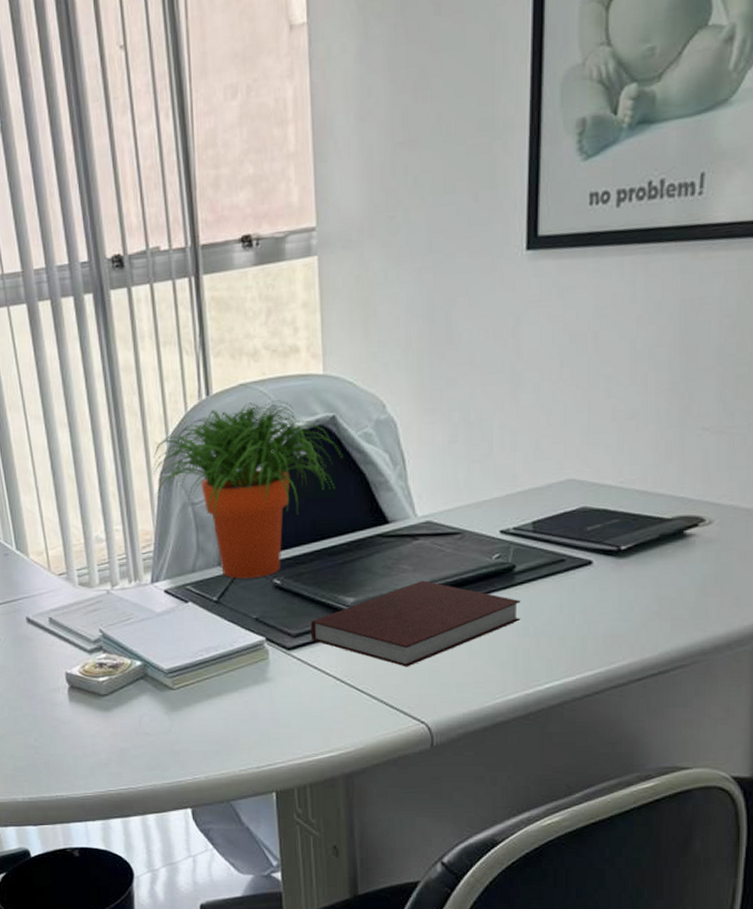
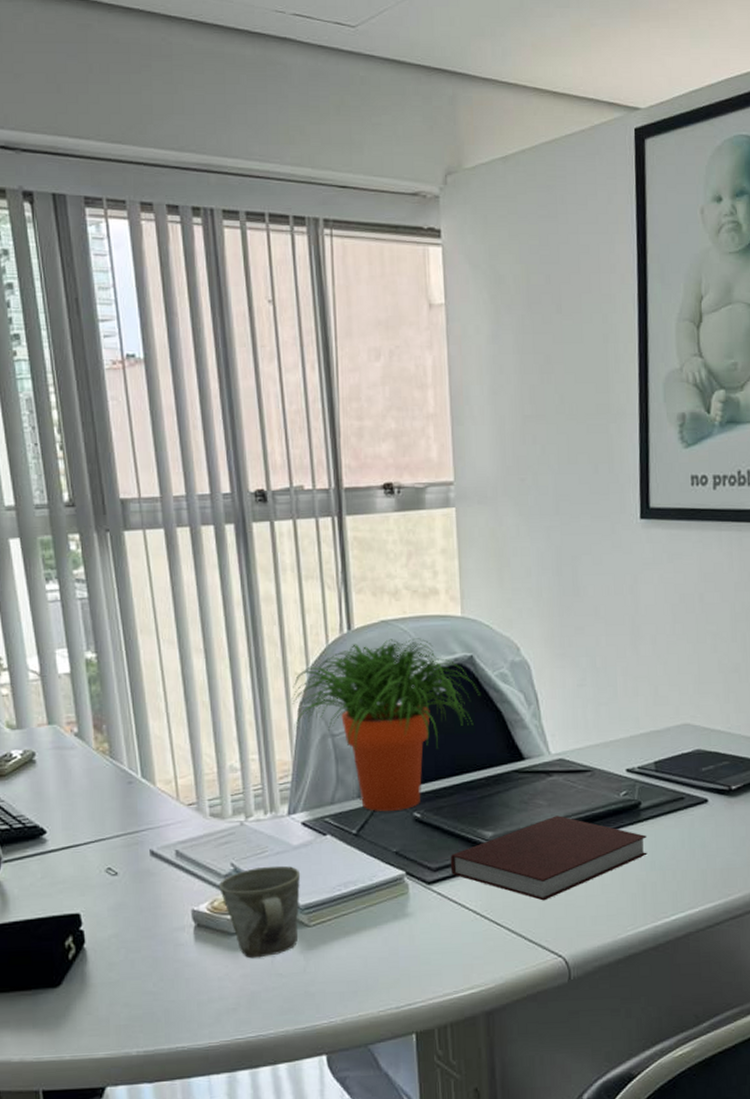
mug: none [89,631,165,718] -> present [219,865,301,959]

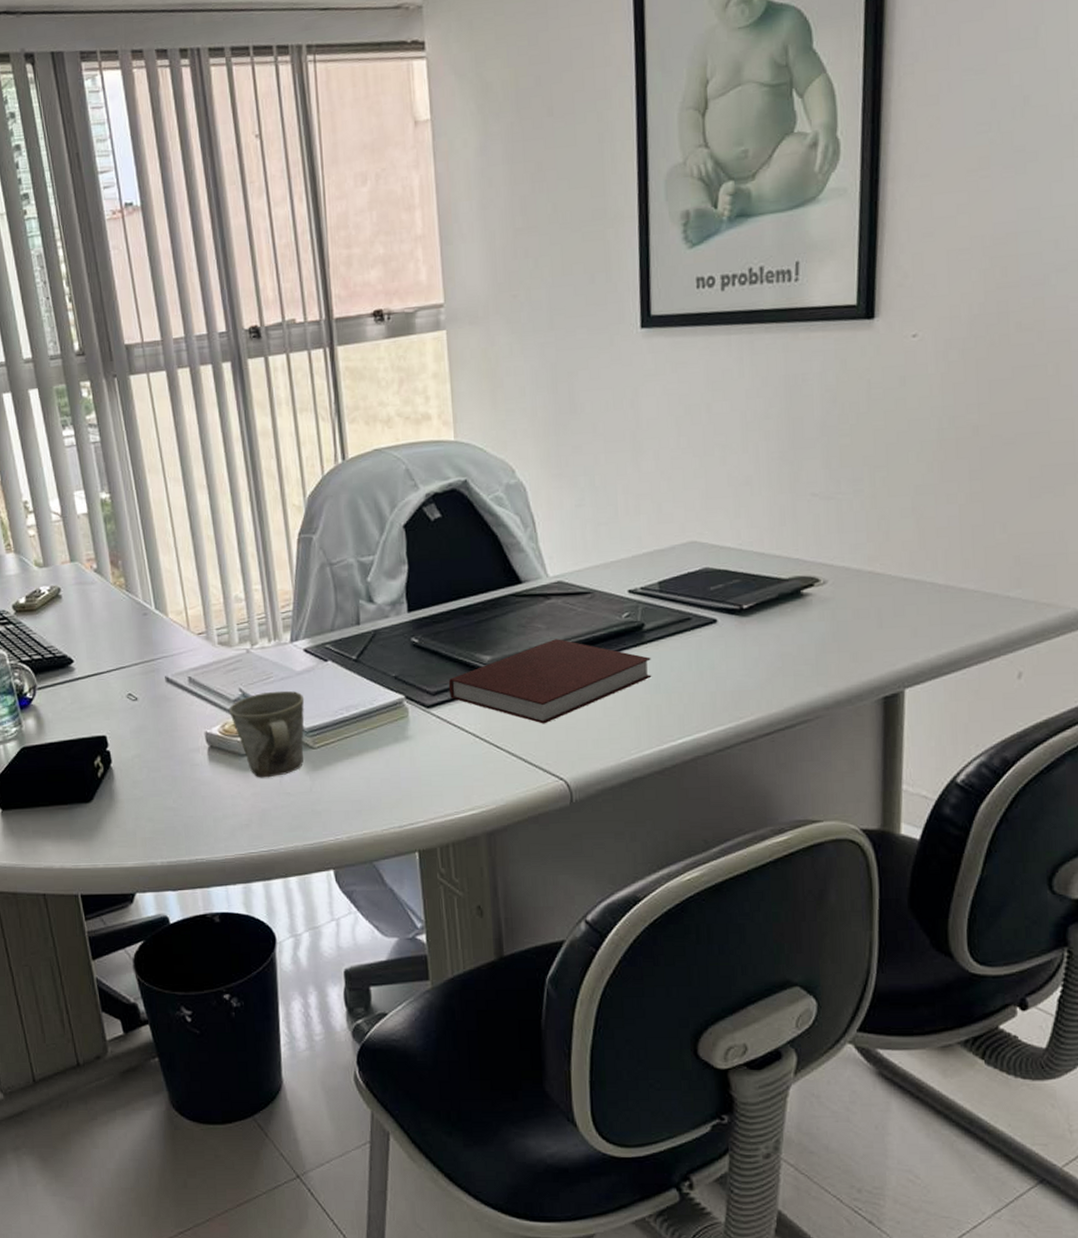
potted plant: present [292,638,480,811] -> none [290,464,475,637]

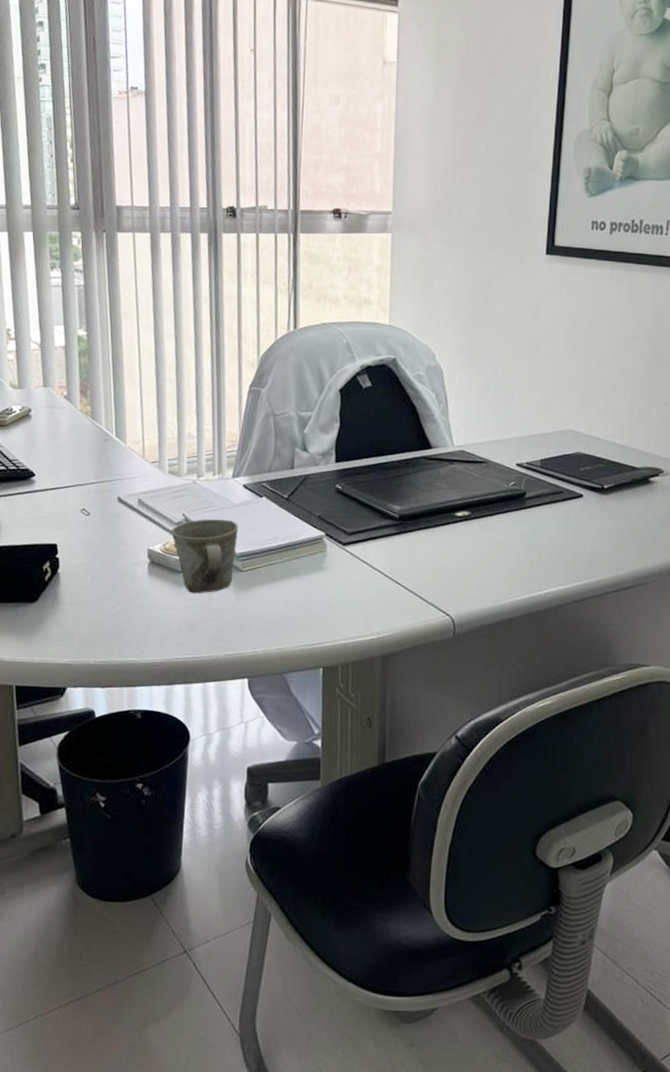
notebook: present [448,639,652,724] -> none [362,497,529,568]

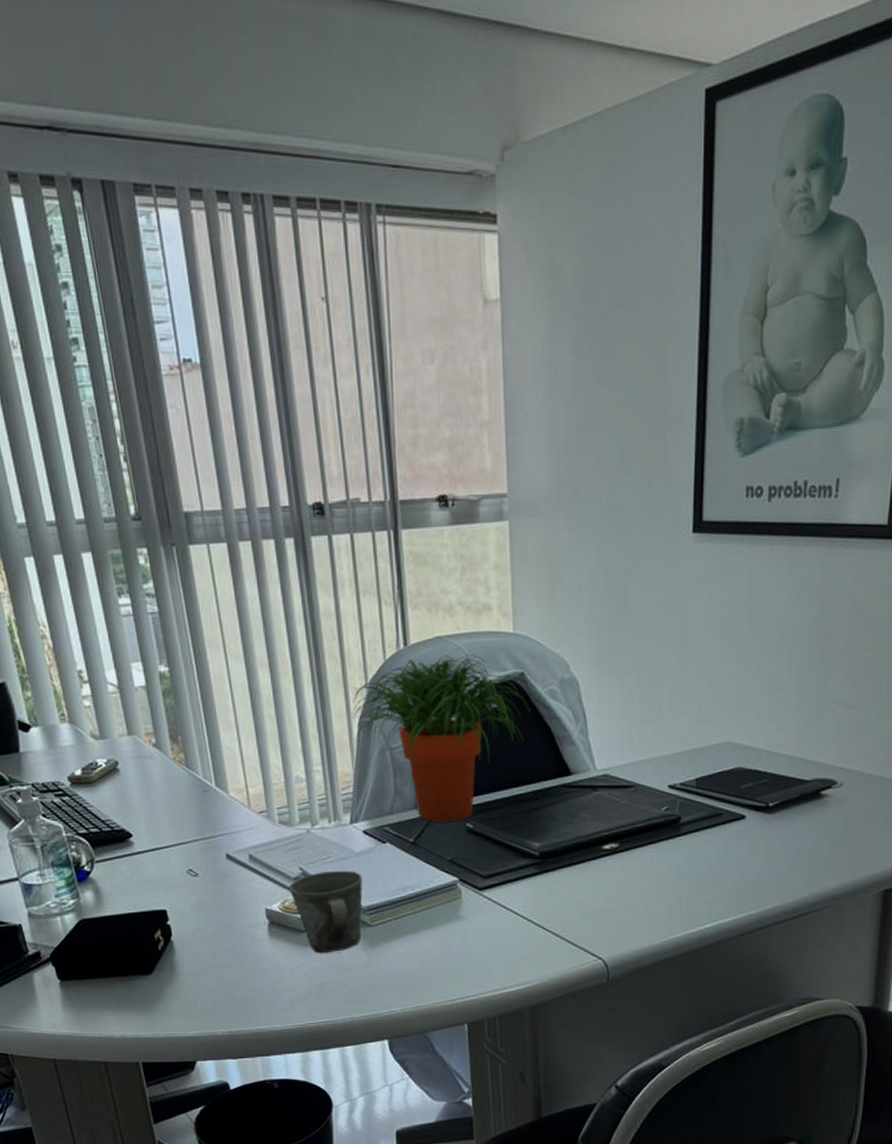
potted plant: none [243,339,400,482] -> present [352,654,531,822]

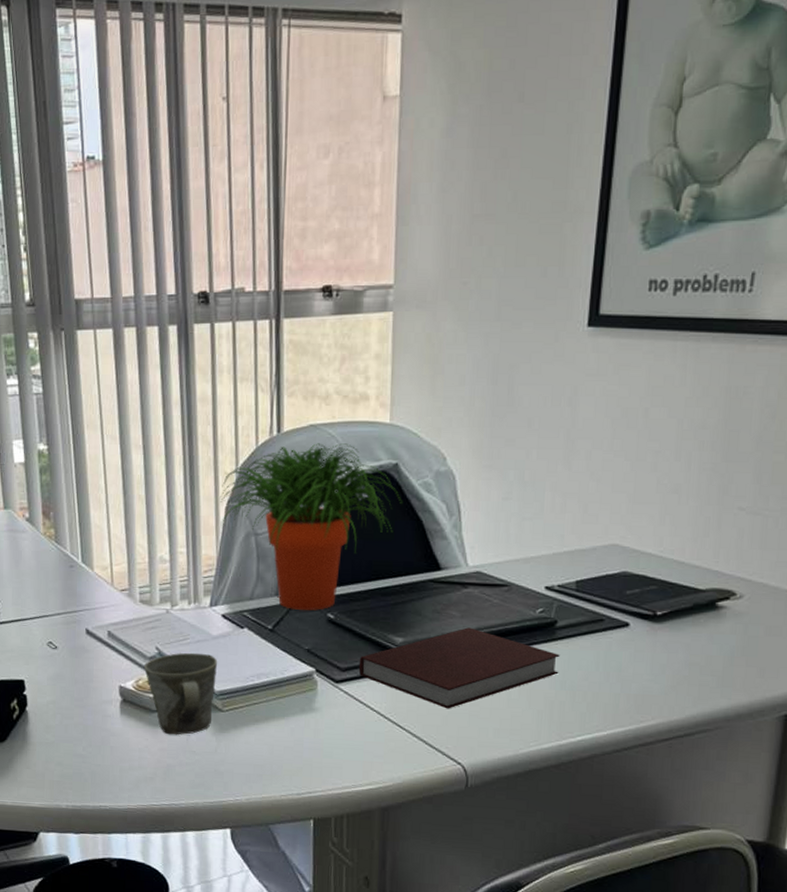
notebook: none [500,829,685,908] -> present [358,627,560,709]

